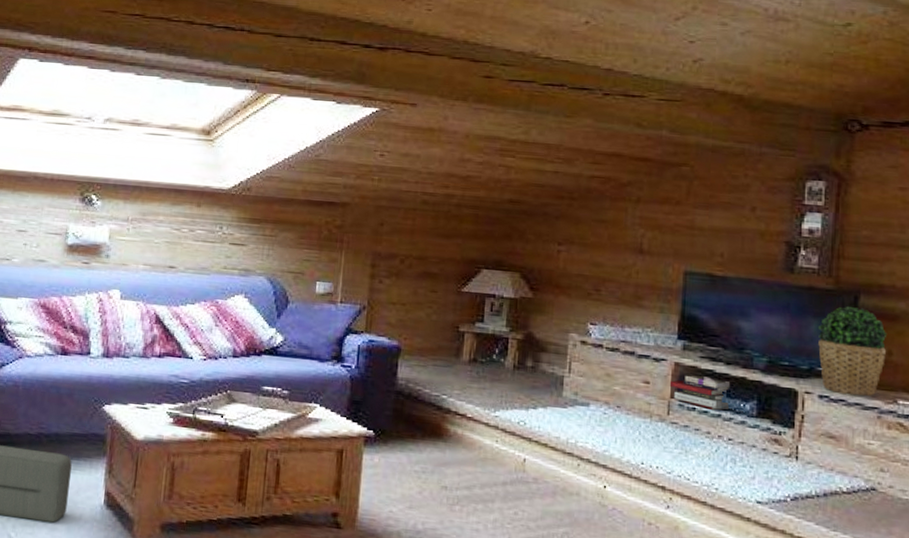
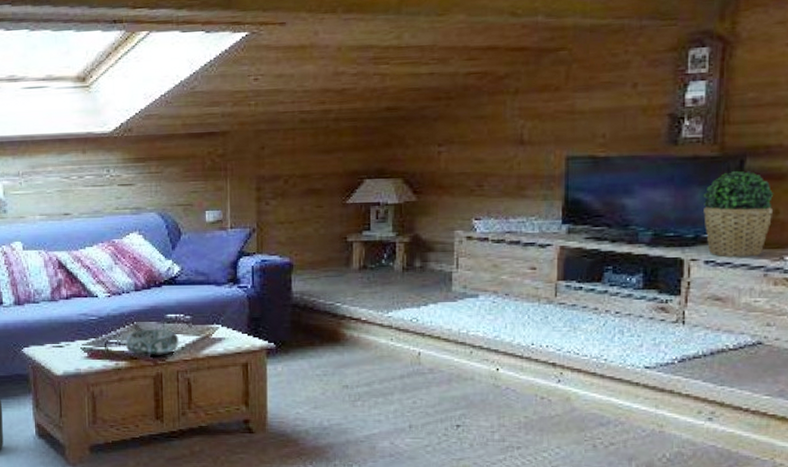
decorative bowl: none [214,400,274,431] -> present [125,329,180,356]
books: present [669,374,731,410] -> none [556,255,617,287]

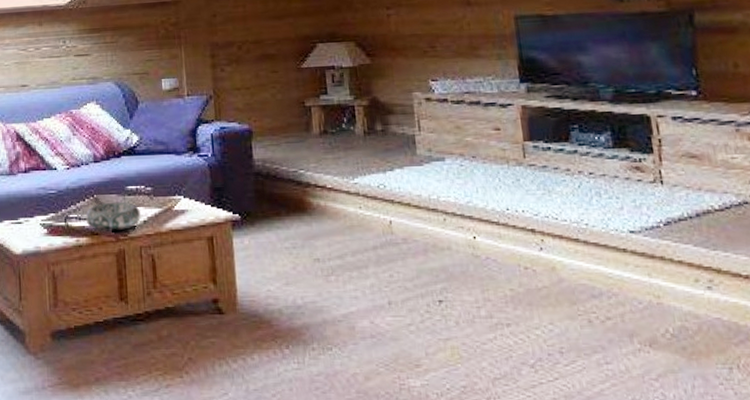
potted plant: present [704,170,774,258] -> none [659,25,733,113]

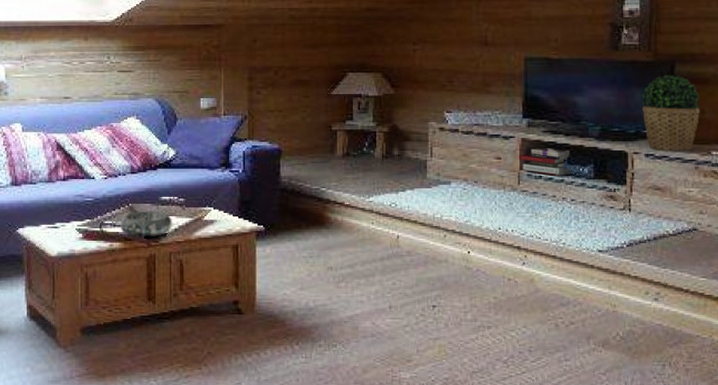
books: none [520,114,585,147] -> present [518,147,571,176]
potted plant: none [659,25,733,113] -> present [642,74,701,152]

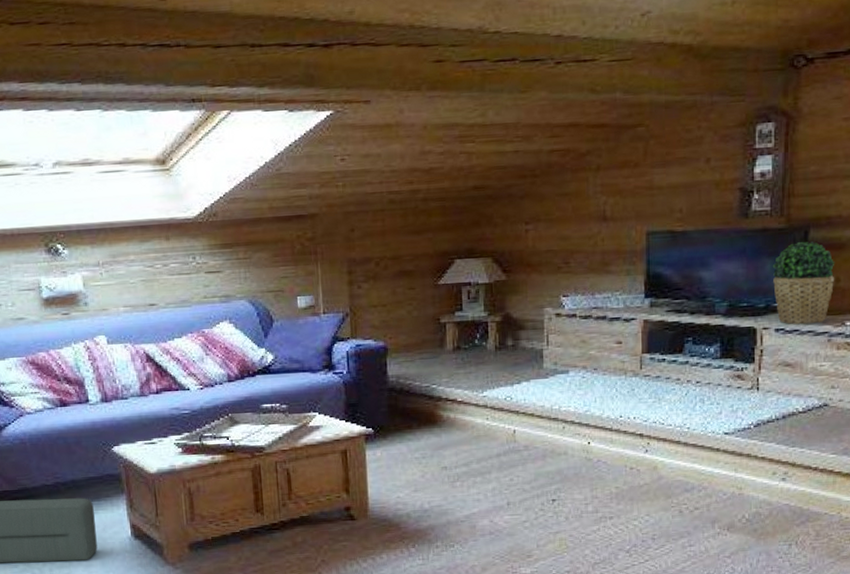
decorative bowl: present [120,211,173,238] -> none [220,419,277,449]
books: present [518,147,571,176] -> none [640,328,696,358]

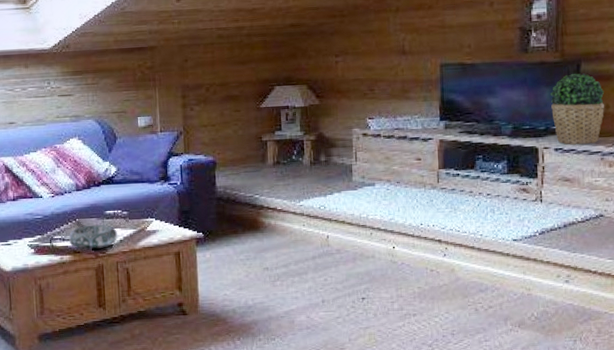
decorative bowl: none [220,419,277,449] -> present [68,224,118,250]

